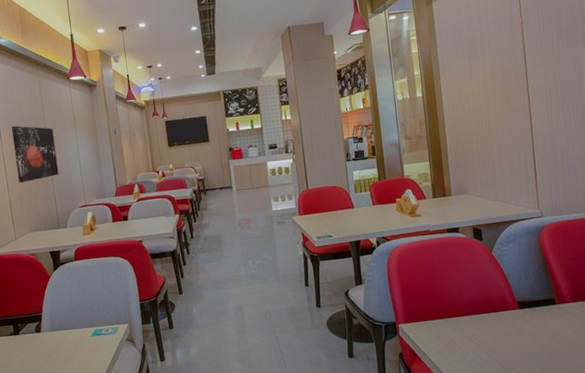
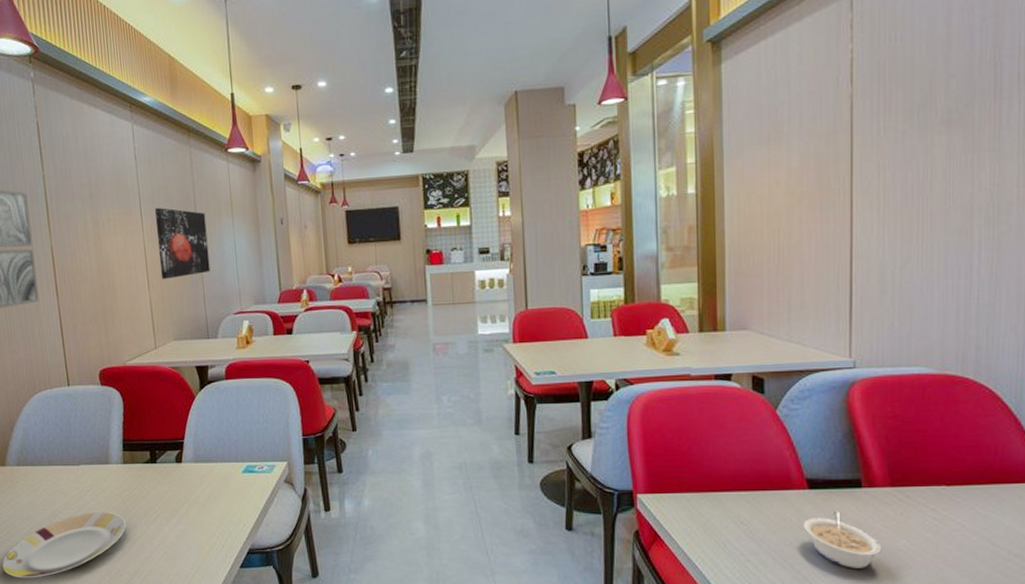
legume: none [518,323,573,366] -> present [804,510,881,568]

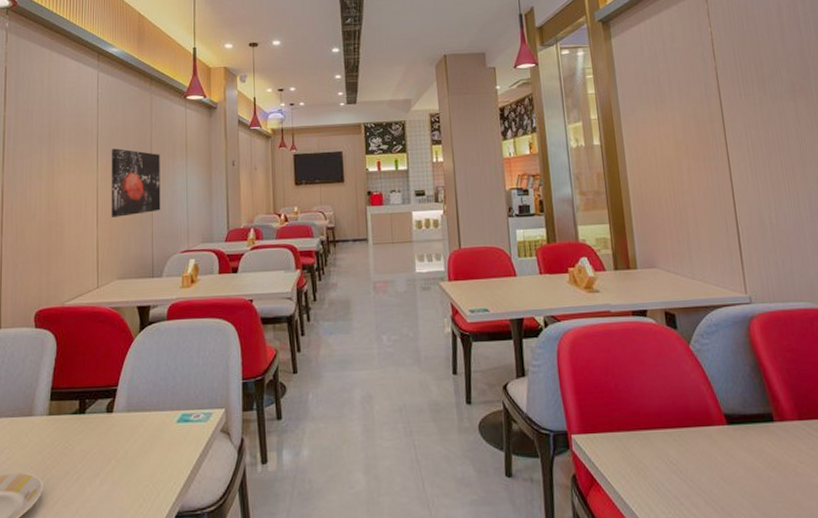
legume: present [804,510,881,568] -> none [727,446,800,508]

